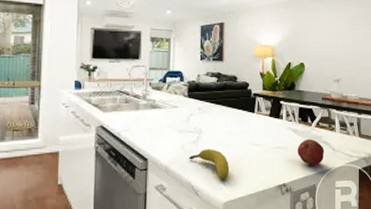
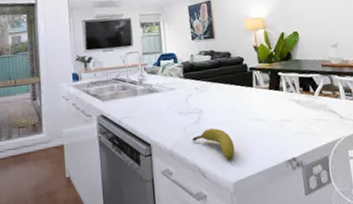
fruit: present [297,138,325,165] -> none [302,108,332,136]

